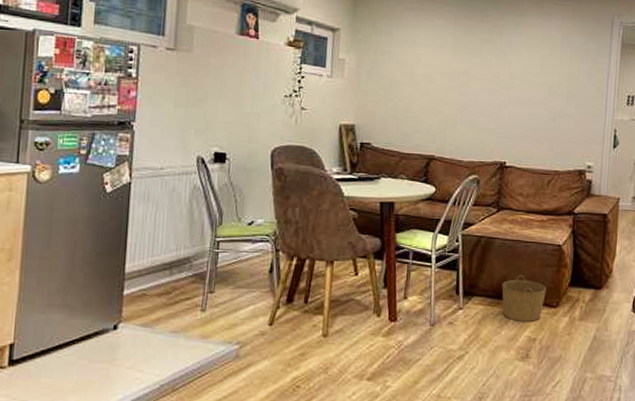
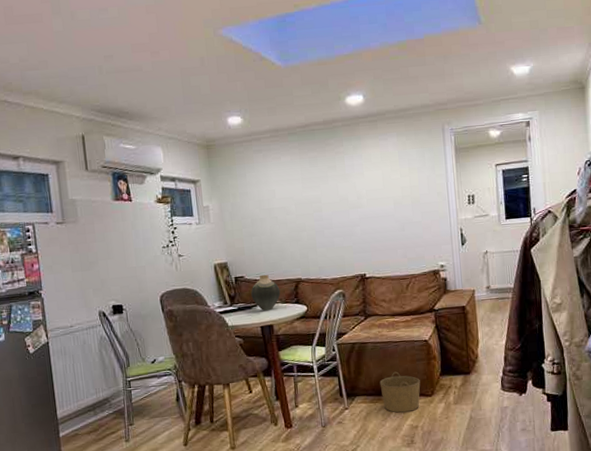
vase: none [375,146,409,185] -> present [251,275,281,311]

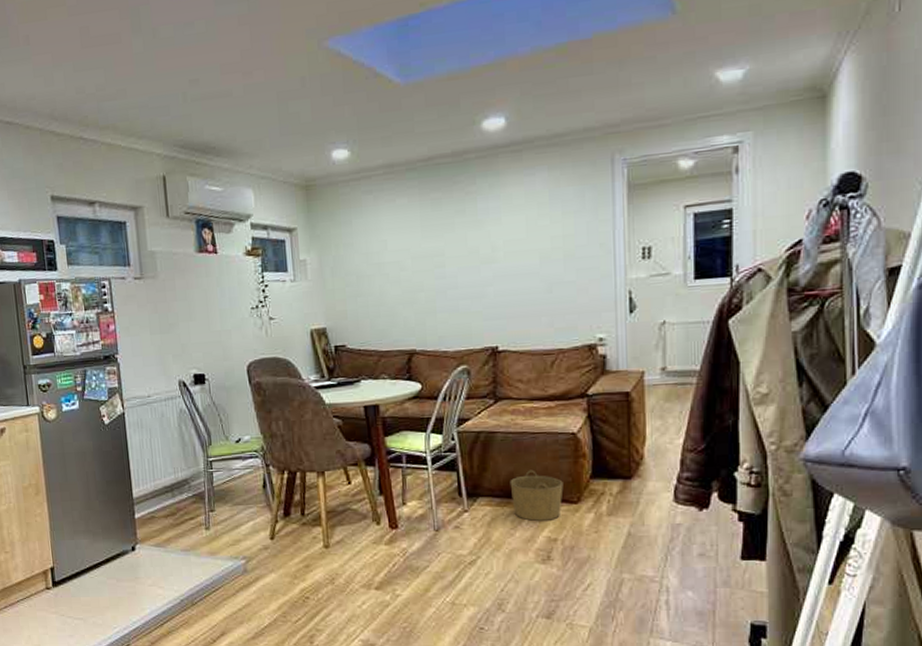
vase: present [251,275,281,311] -> none [353,344,390,387]

